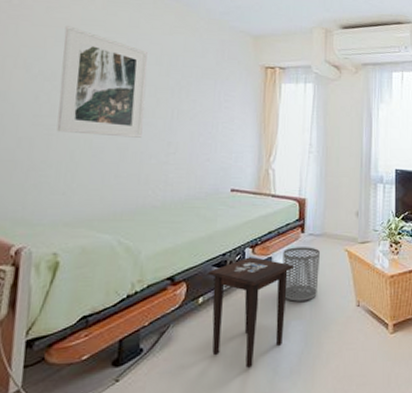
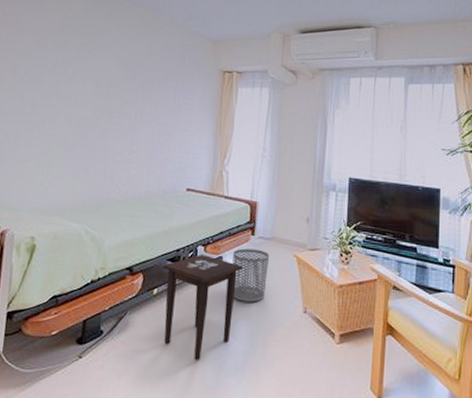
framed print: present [57,26,148,138] -> none [37,32,116,136]

